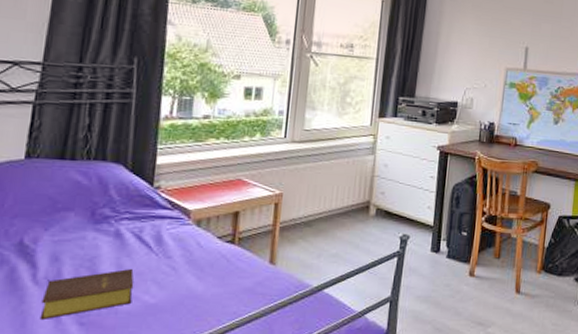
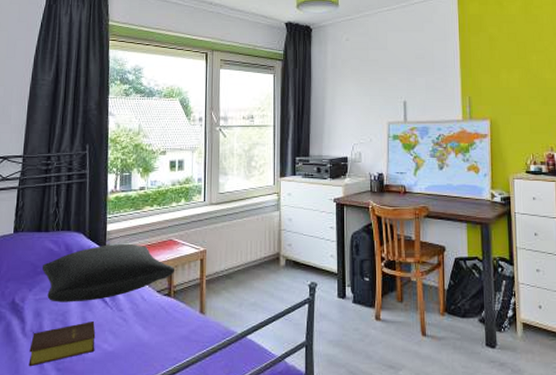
pillow: none [65,180,243,246] -> present [42,243,175,302]

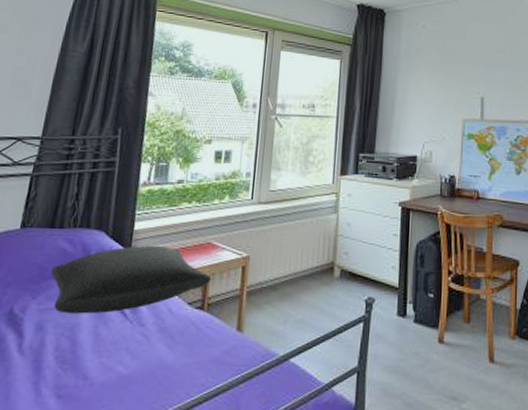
bible: present [28,322,96,366] -> none [22,338,110,391]

